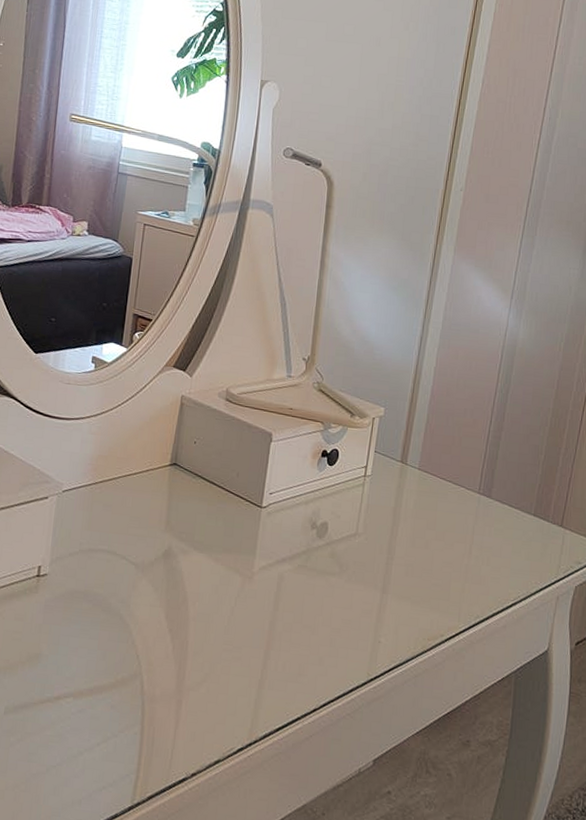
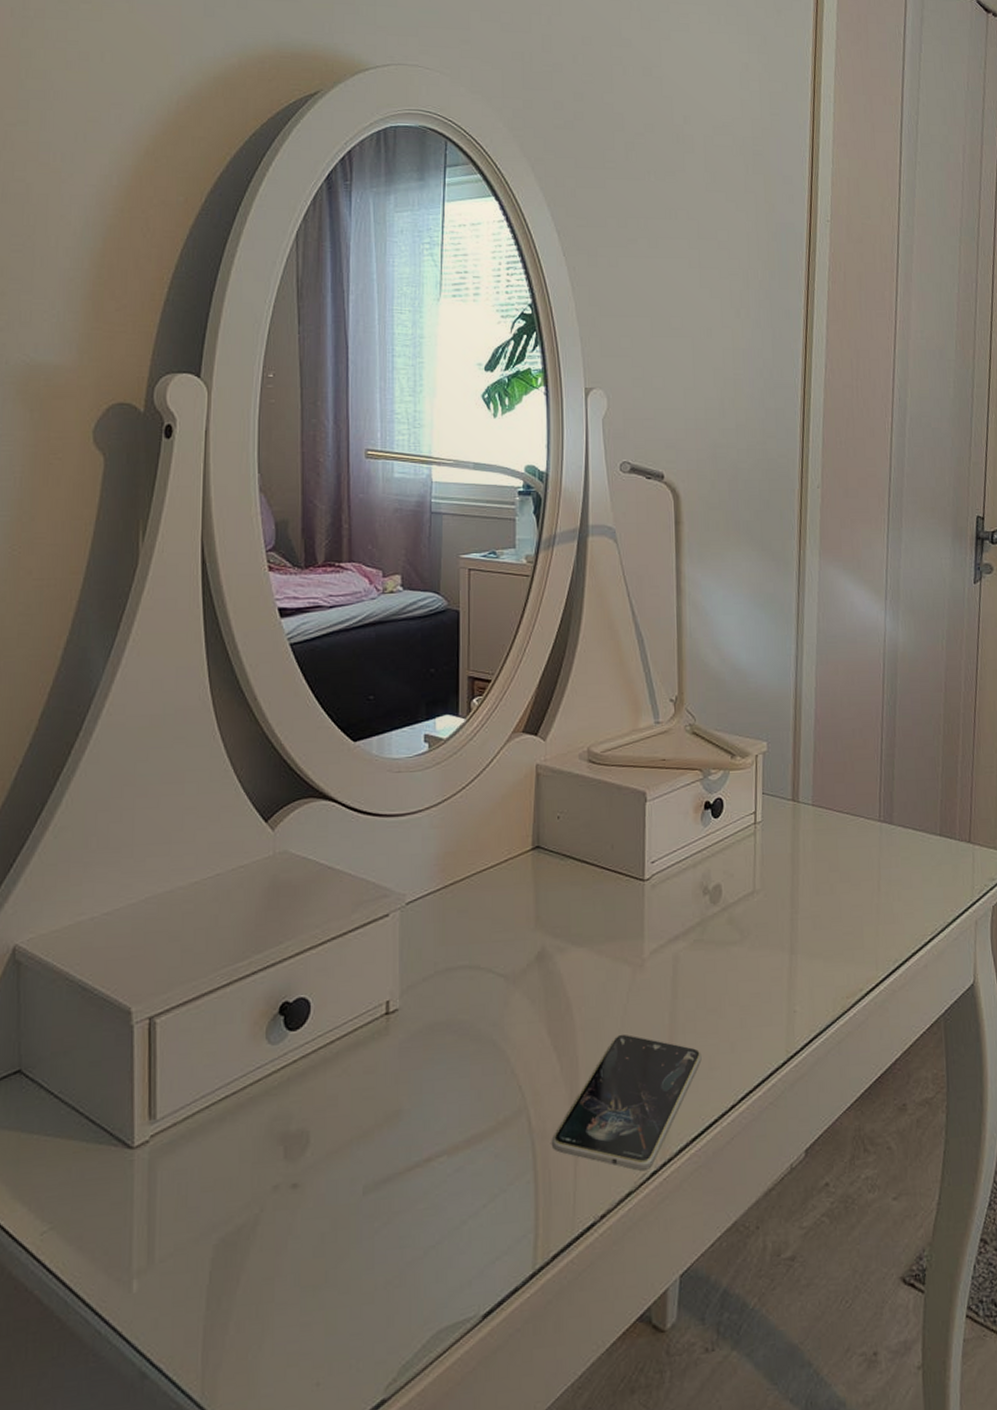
smartphone: none [158,630,293,746] -> present [551,1034,702,1172]

